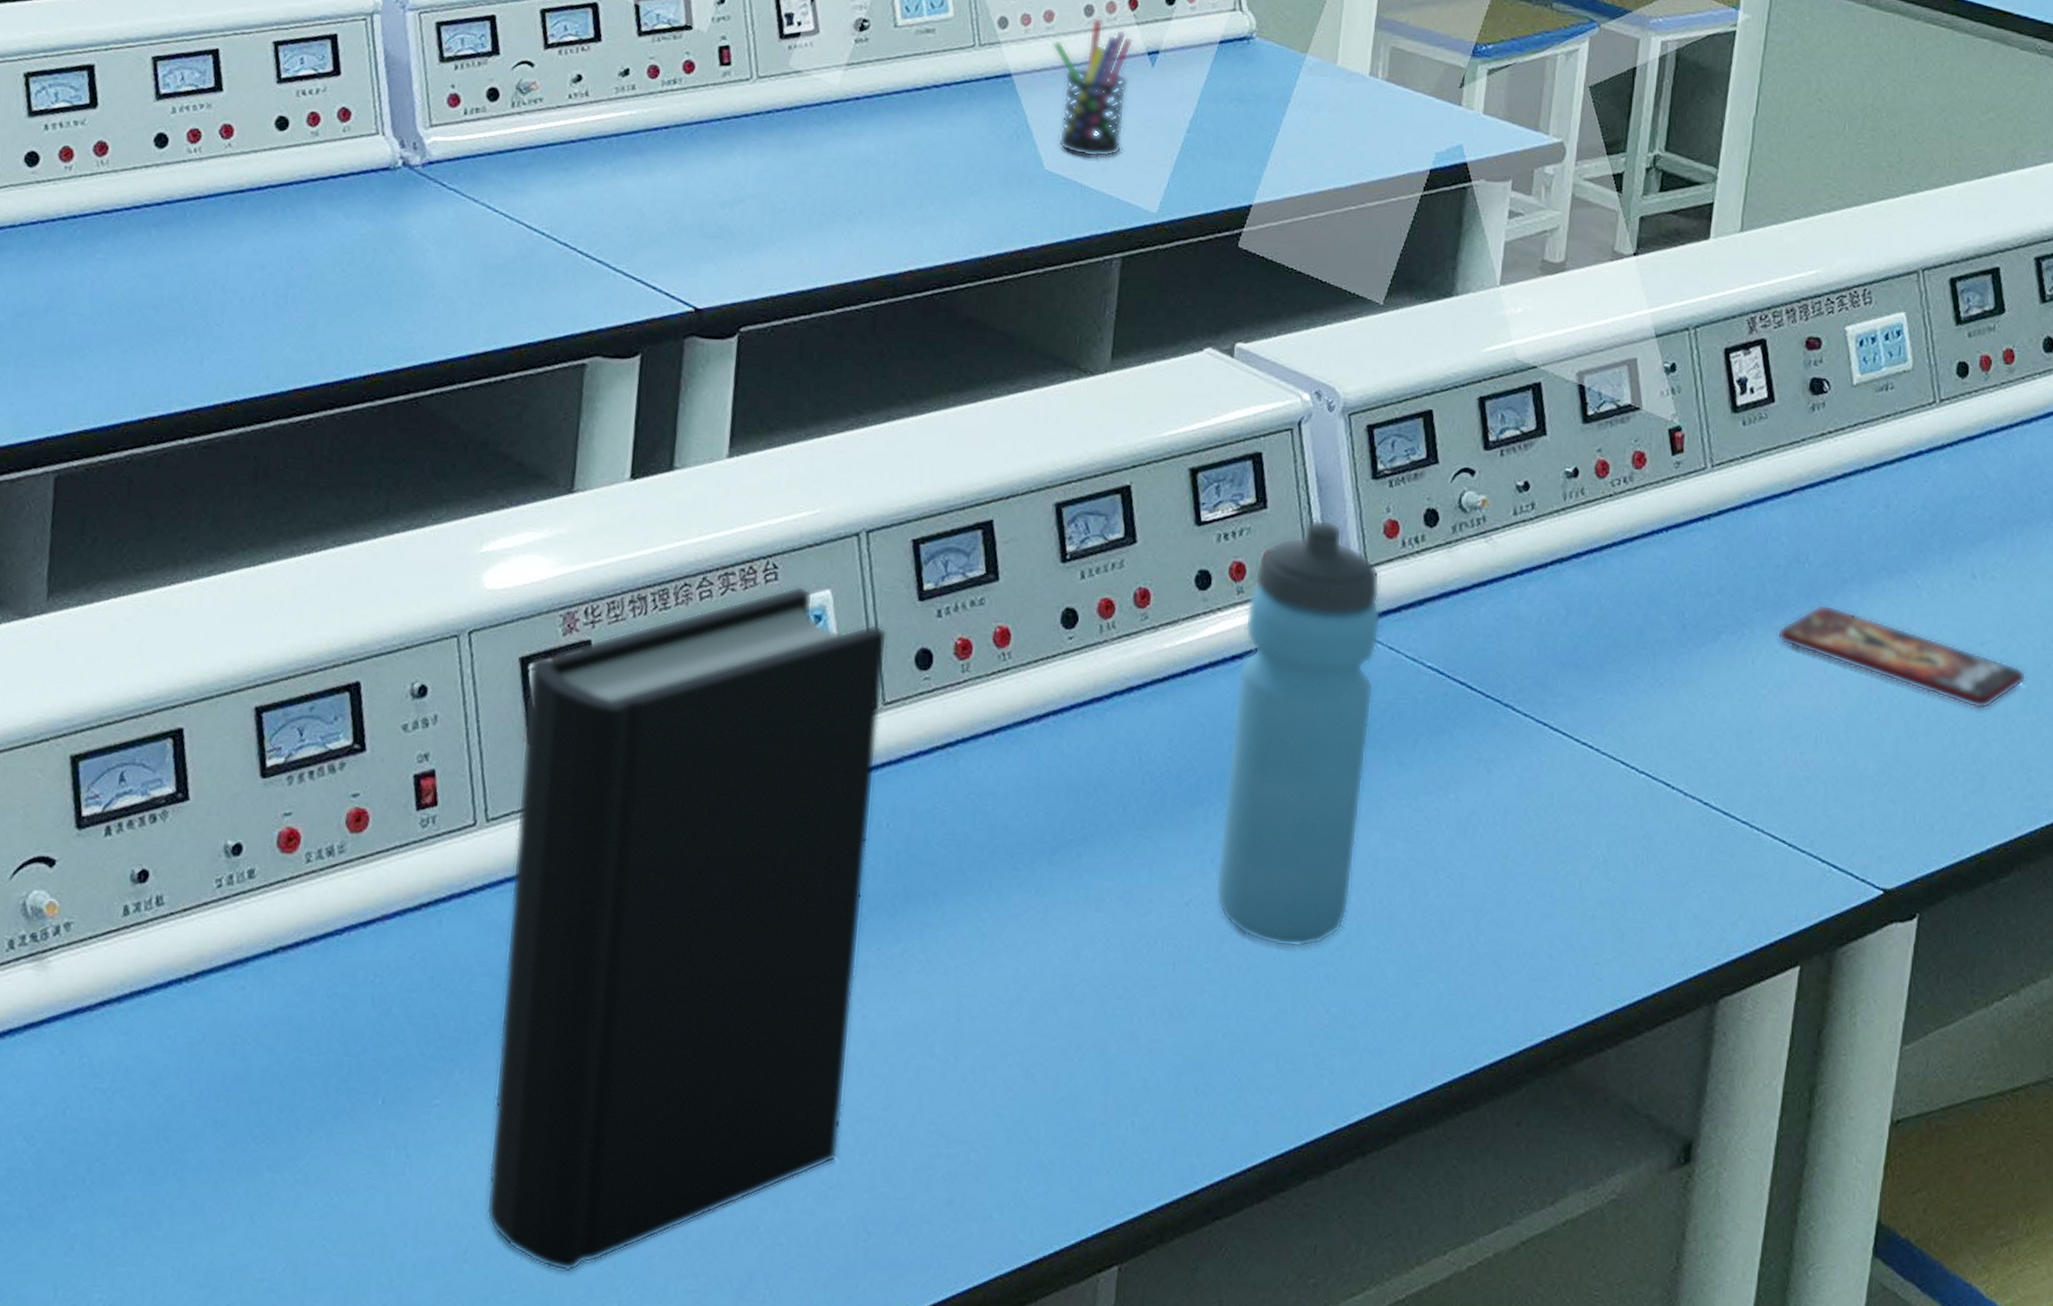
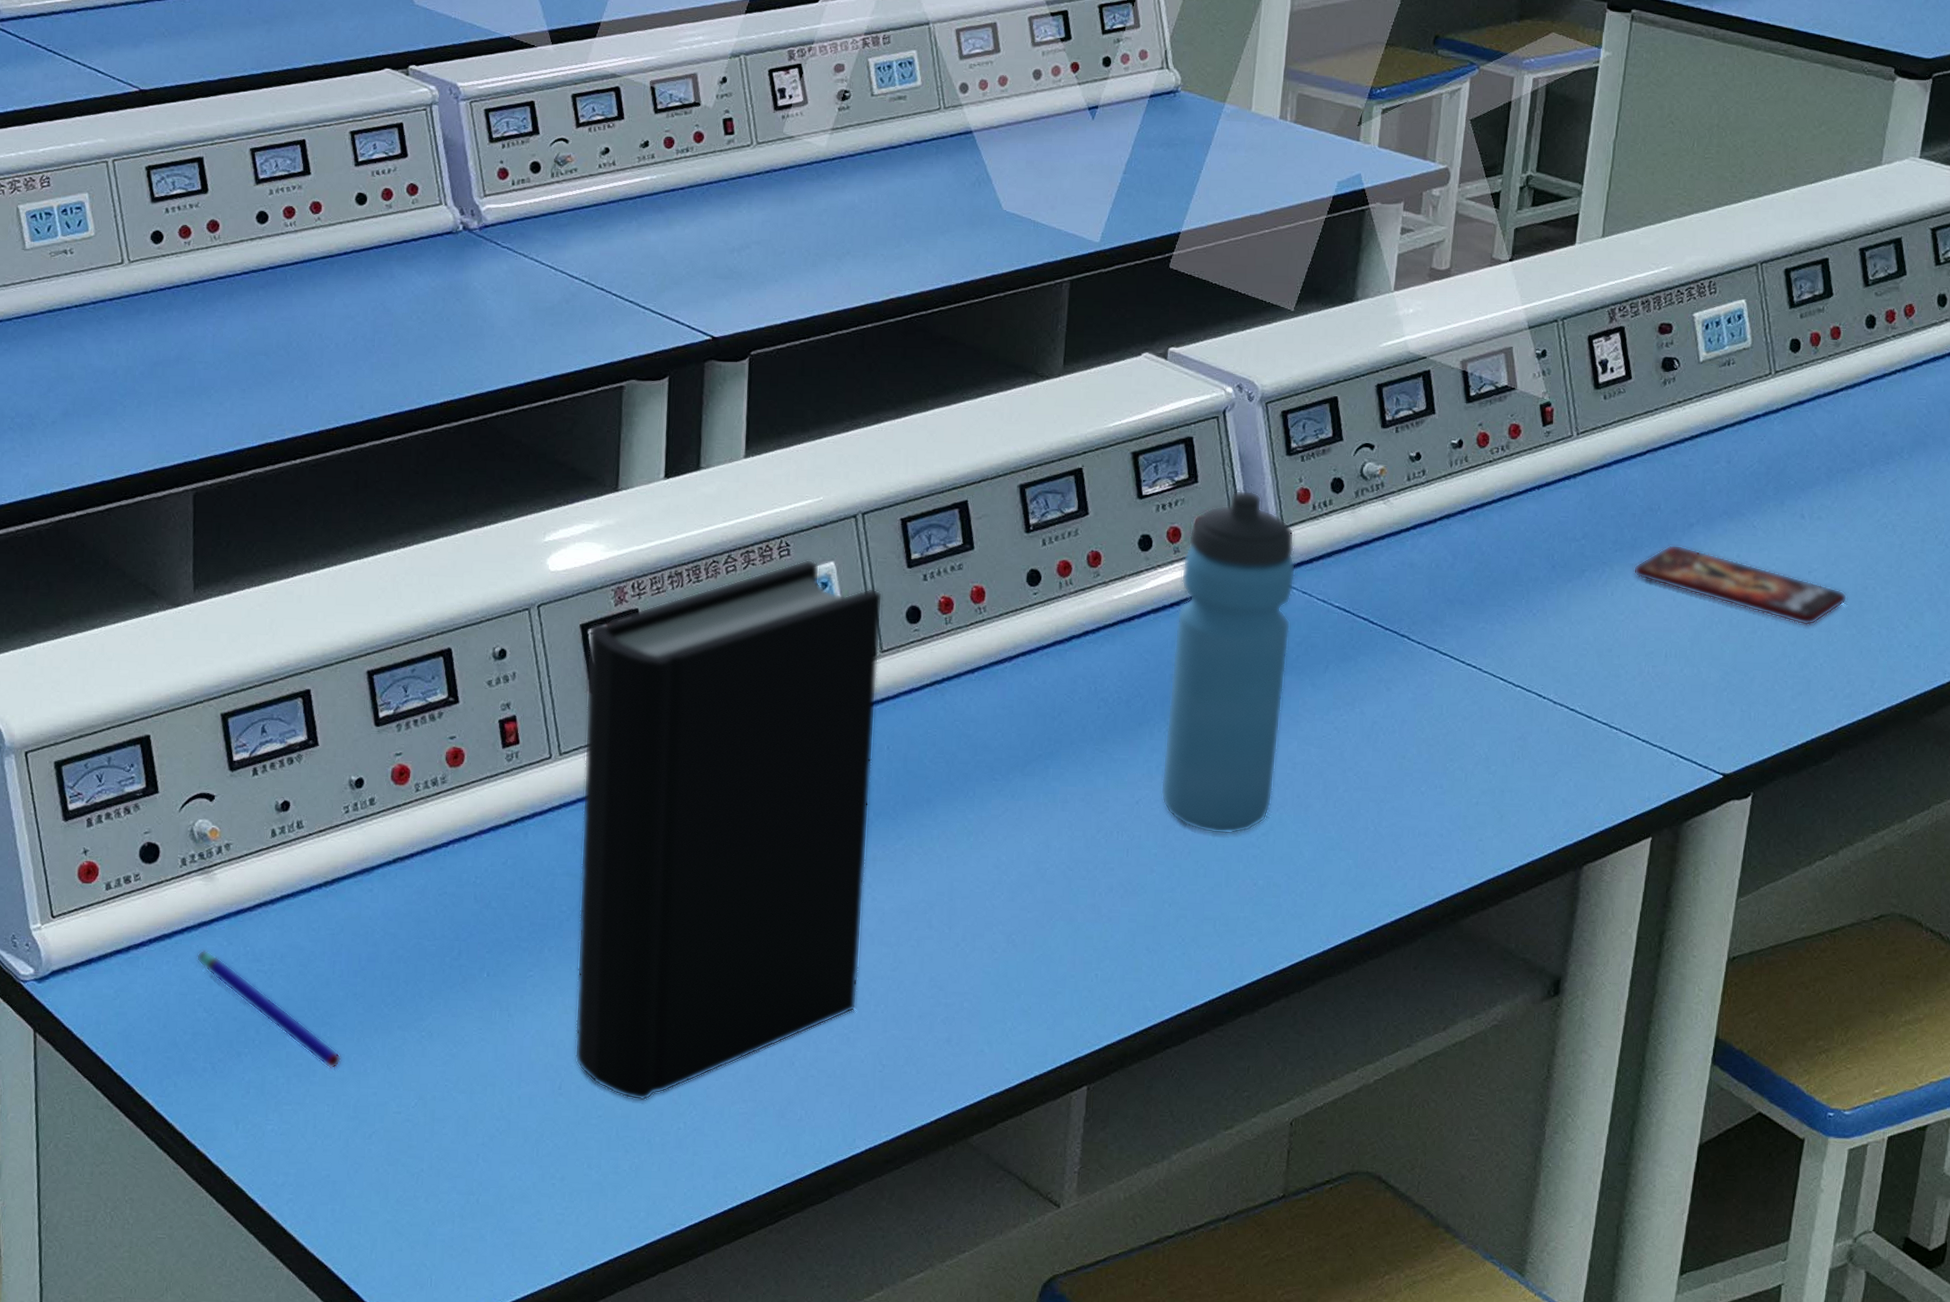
pen: none [18,1059,194,1221] -> present [196,949,342,1069]
pen holder: present [1051,16,1134,158] -> none [1006,79,1076,199]

